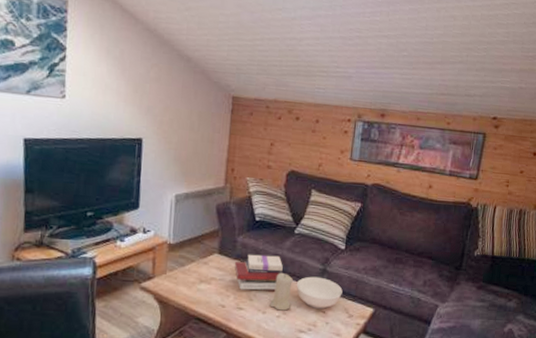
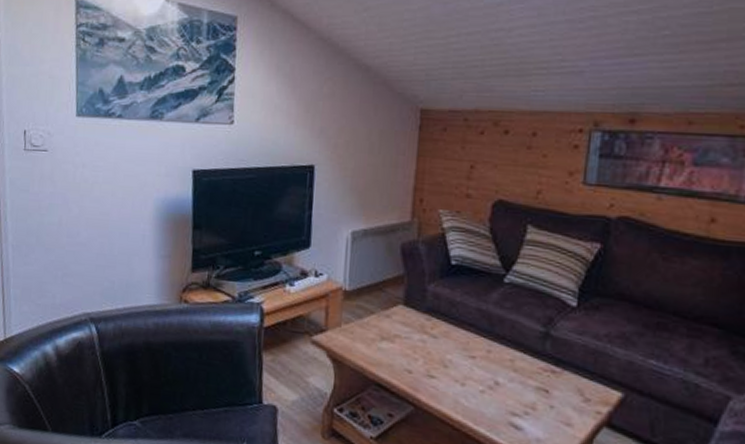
books: present [234,254,284,290] -> none [423,307,489,357]
candle: present [269,272,293,311] -> none [470,333,502,385]
bowl: present [296,276,343,309] -> none [506,341,574,387]

